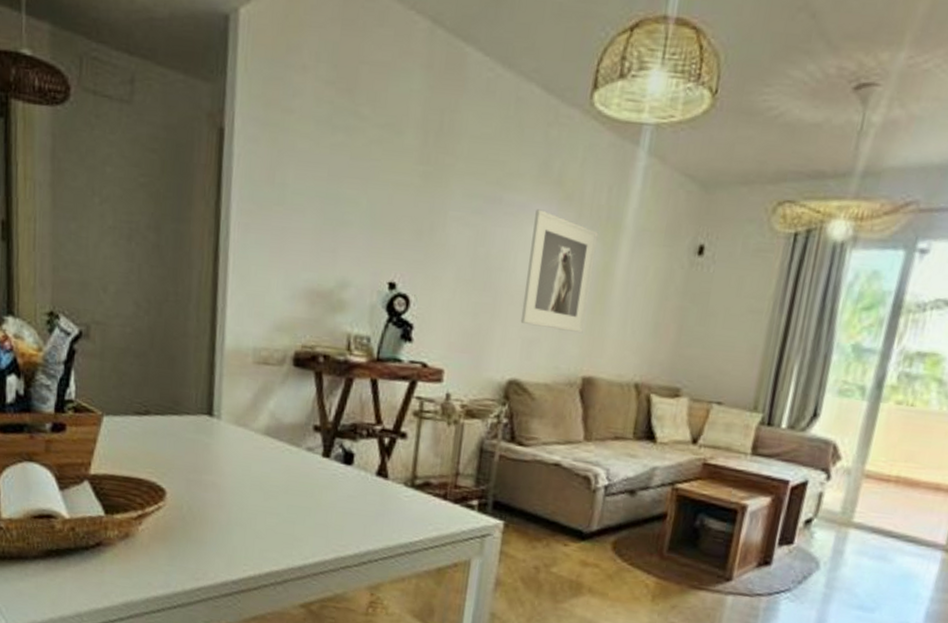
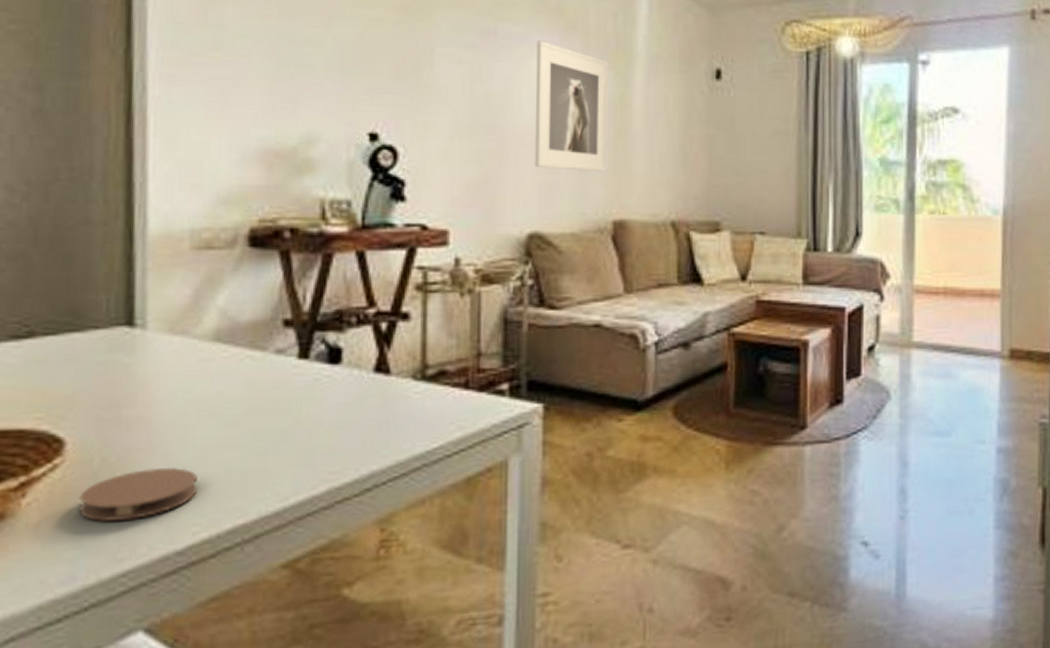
coaster: none [173,520,249,554] -> present [79,466,198,523]

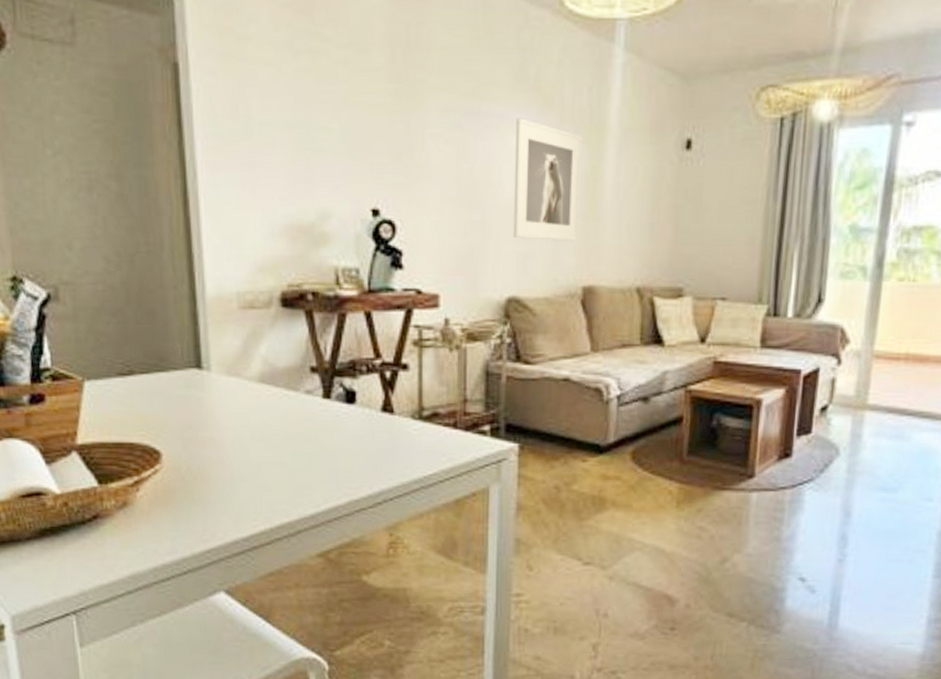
coaster: present [79,466,198,523] -> none [174,476,255,514]

